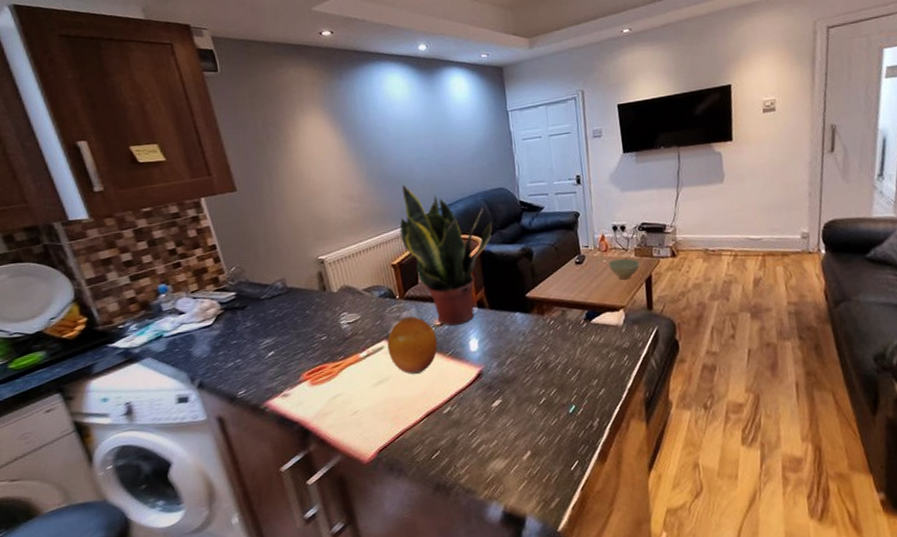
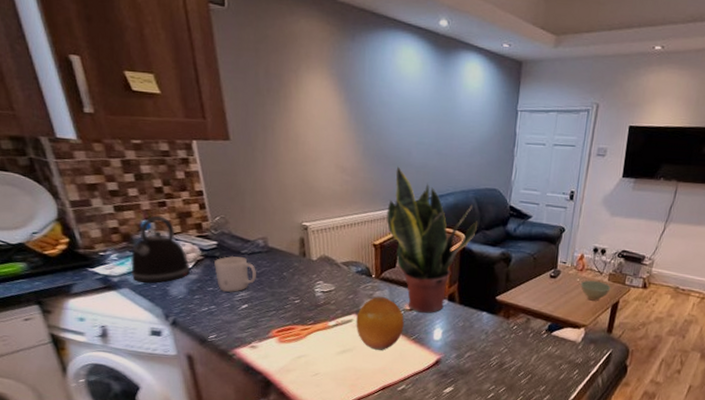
kettle: none [149,277,211,349] -> present [130,215,190,284]
mug: none [235,303,279,343] -> present [214,255,256,293]

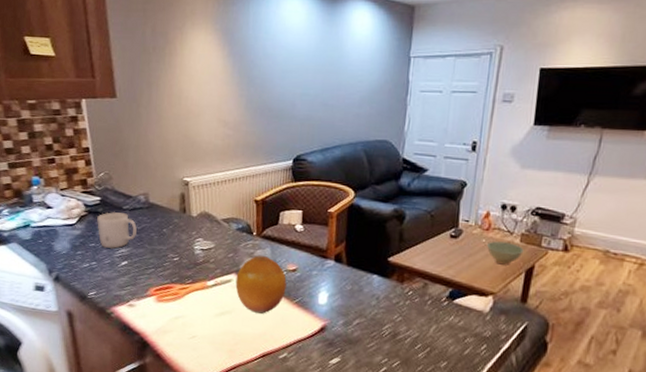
kettle: present [130,215,190,284] -> none [20,172,74,239]
potted plant: present [386,166,477,313] -> none [268,119,367,275]

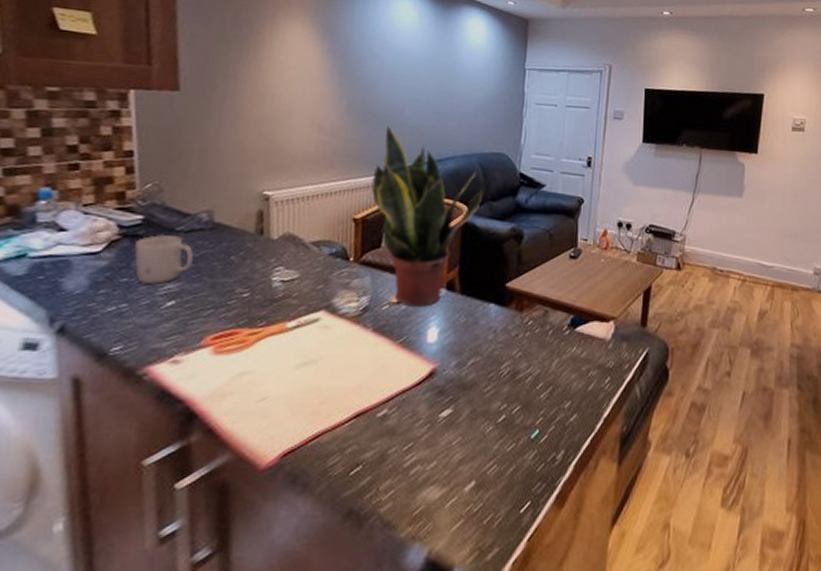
fruit: present [235,255,287,314] -> none [324,286,389,360]
potted plant: none [268,119,367,275] -> present [371,125,482,307]
bowl: present [487,241,524,265] -> none [606,261,641,287]

